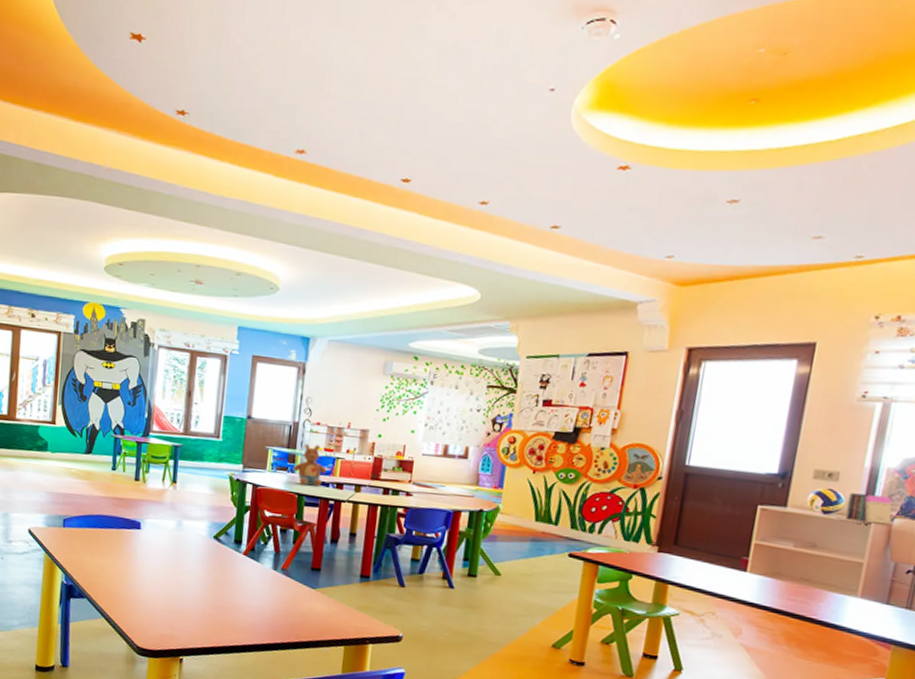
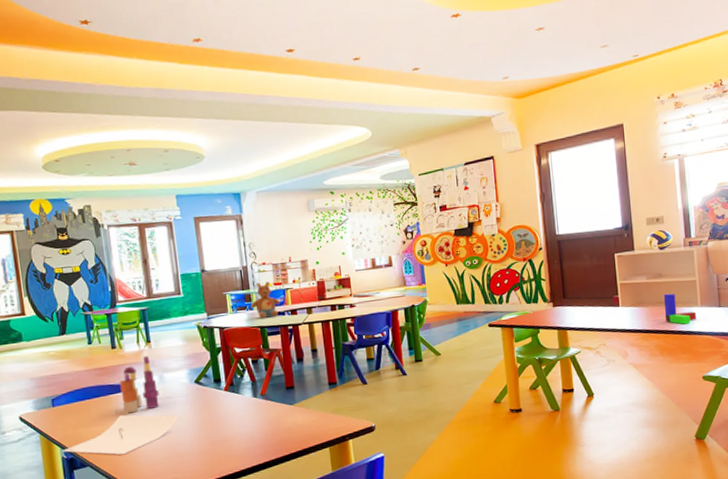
paper sheet: none [62,553,189,596] -> present [61,415,179,455]
toy blocks: none [123,496,174,555] -> present [114,355,159,415]
toy blocks: none [805,570,851,616] -> present [663,293,696,325]
books: present [844,493,892,525] -> none [673,227,707,251]

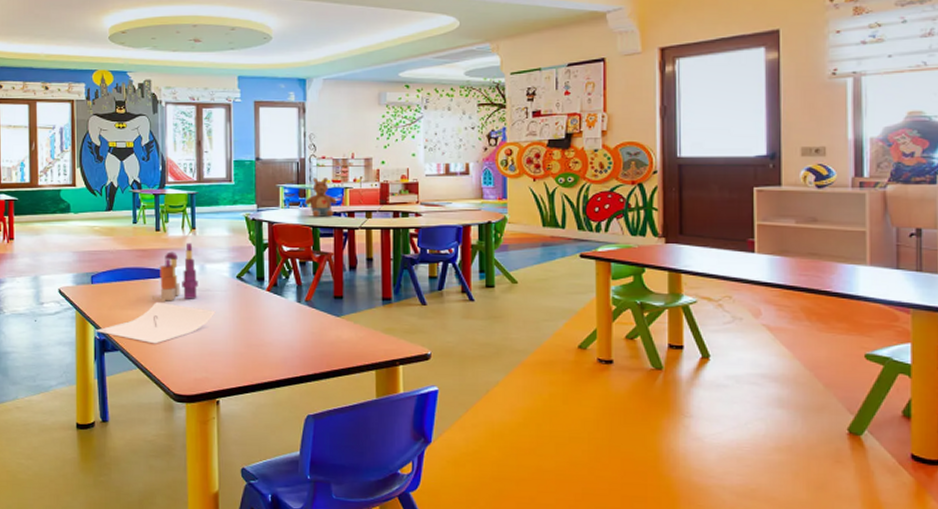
toy blocks: present [663,293,696,325] -> none [817,244,862,285]

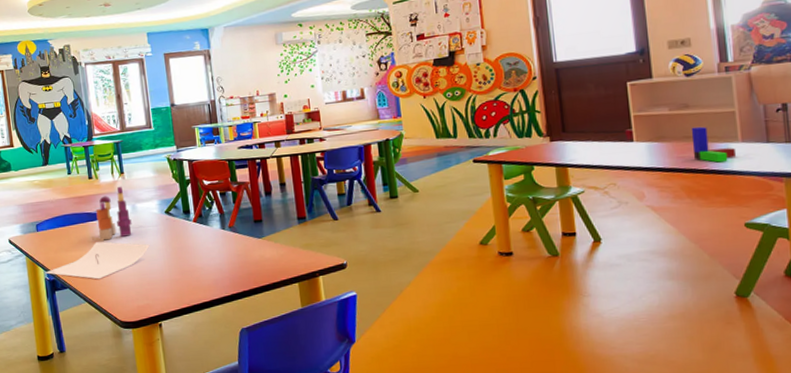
stuffed toy: present [304,178,337,218] -> none [218,115,248,153]
toy blocks: none [817,244,862,285] -> present [691,126,736,163]

